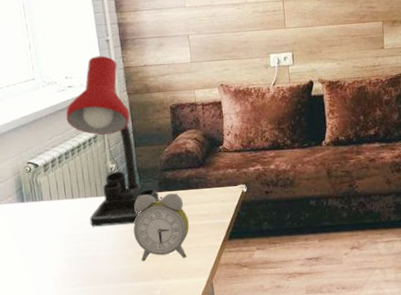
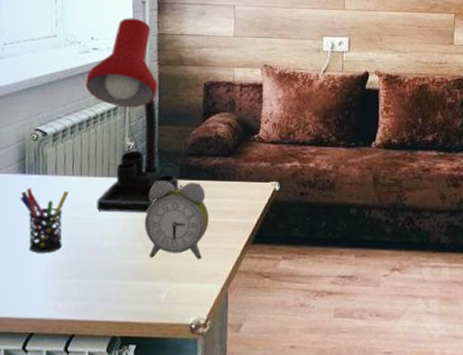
pen holder: none [22,212,65,269] -> present [20,188,69,253]

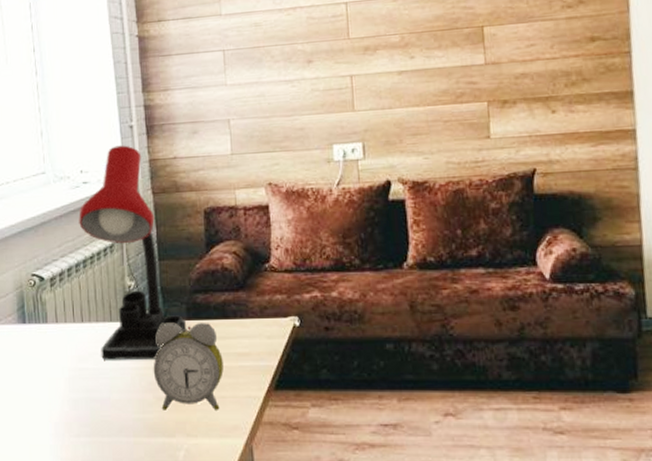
pen holder: present [20,188,69,253] -> none [22,338,71,410]

